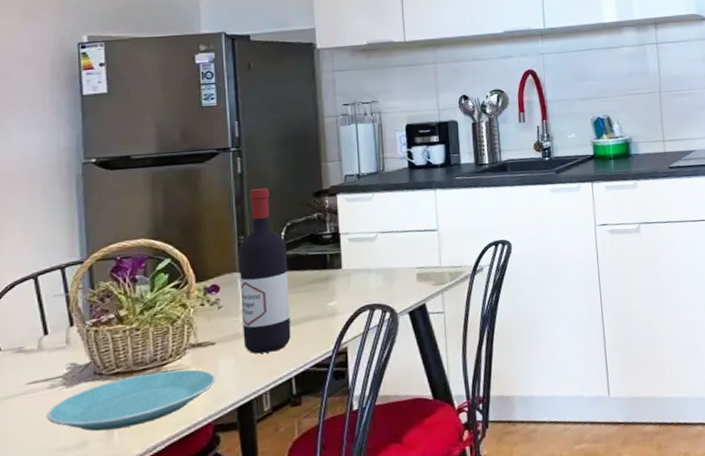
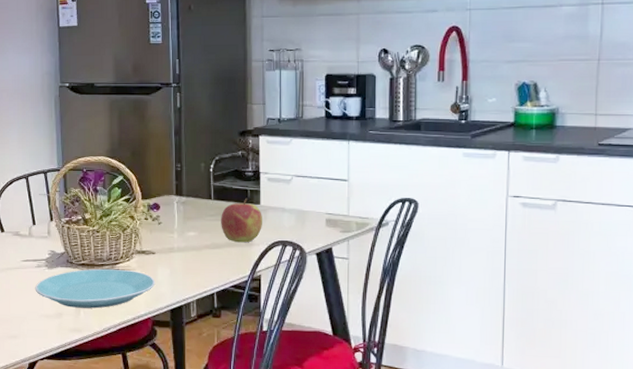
wine bottle: present [237,187,291,354] -> none [175,122,215,268]
apple: none [296,263,347,315] -> present [221,198,263,243]

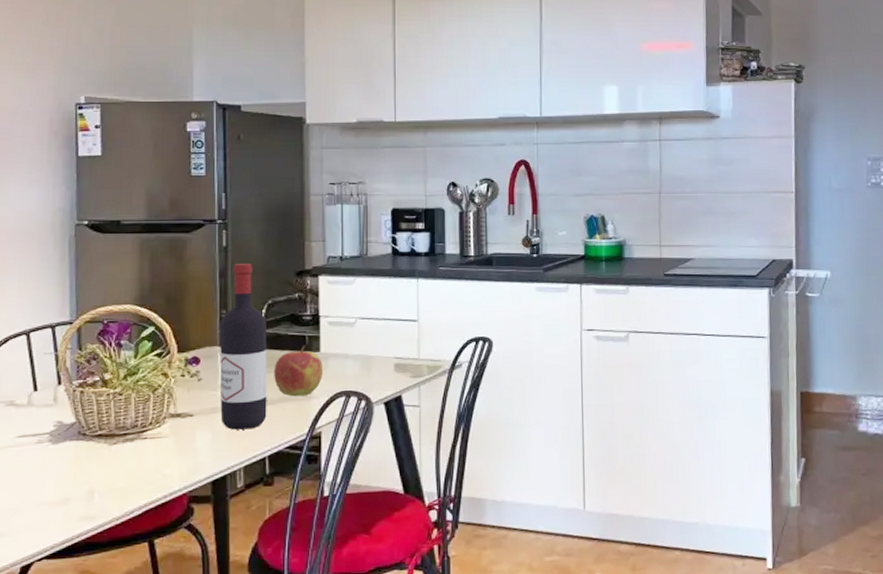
plate: present [35,268,156,309] -> none [33,437,193,490]
wine bottle: none [175,122,215,268] -> present [219,263,267,430]

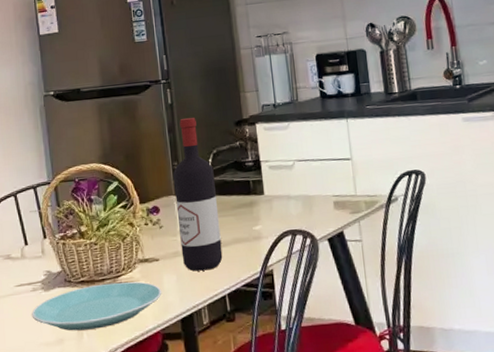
plate: none [33,437,193,490] -> present [31,281,162,331]
apple: present [274,345,324,397] -> none [224,189,270,238]

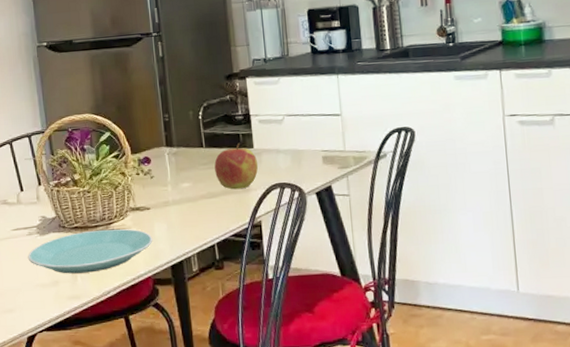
wine bottle: present [172,117,223,272] -> none [163,70,212,221]
apple: none [224,189,270,238] -> present [214,142,259,190]

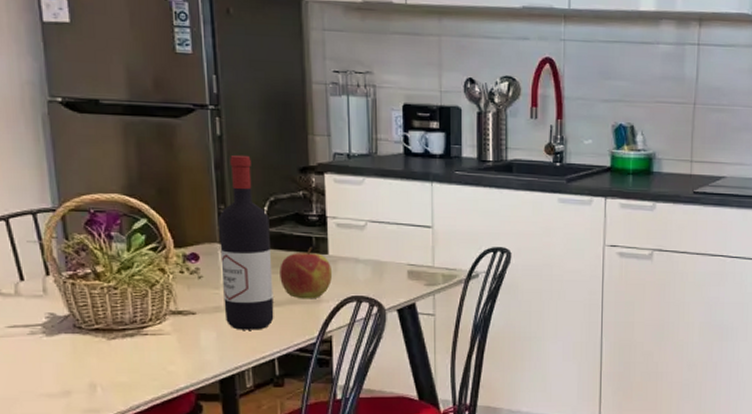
plate: present [28,228,153,274] -> none [29,334,198,383]
wine bottle: none [163,70,212,221] -> present [217,154,274,330]

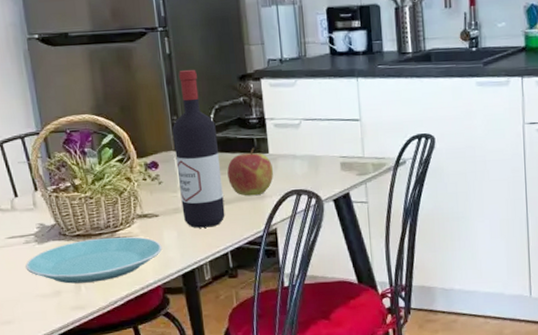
plate: none [29,334,198,383] -> present [25,236,163,284]

